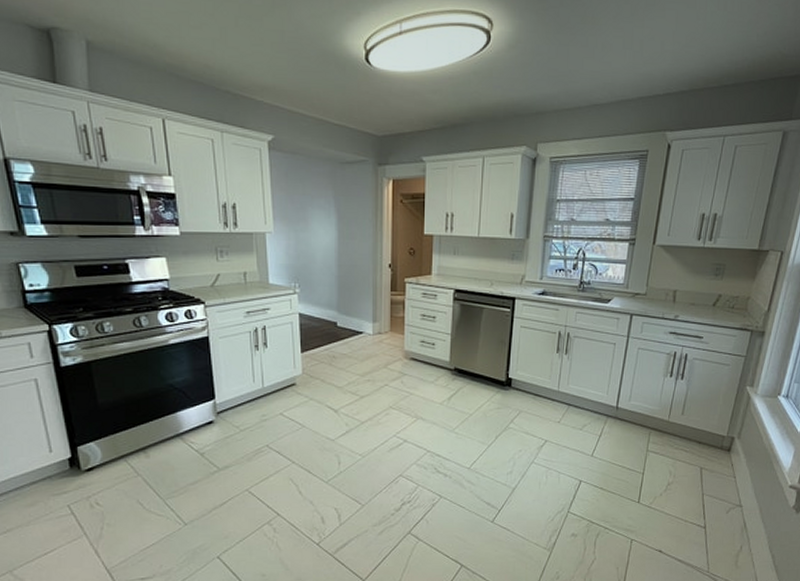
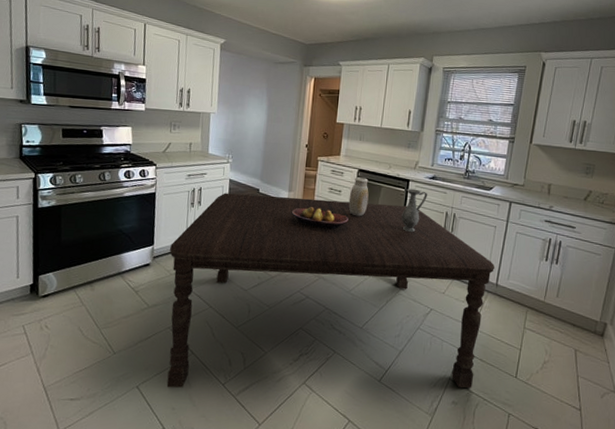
dining table: none [235,328,616,555] -> present [166,193,496,389]
fruit bowl: none [378,338,446,363] -> present [291,207,348,230]
vase: none [445,299,469,345] -> present [348,177,369,217]
pitcher: none [508,308,538,359] -> present [401,188,428,233]

